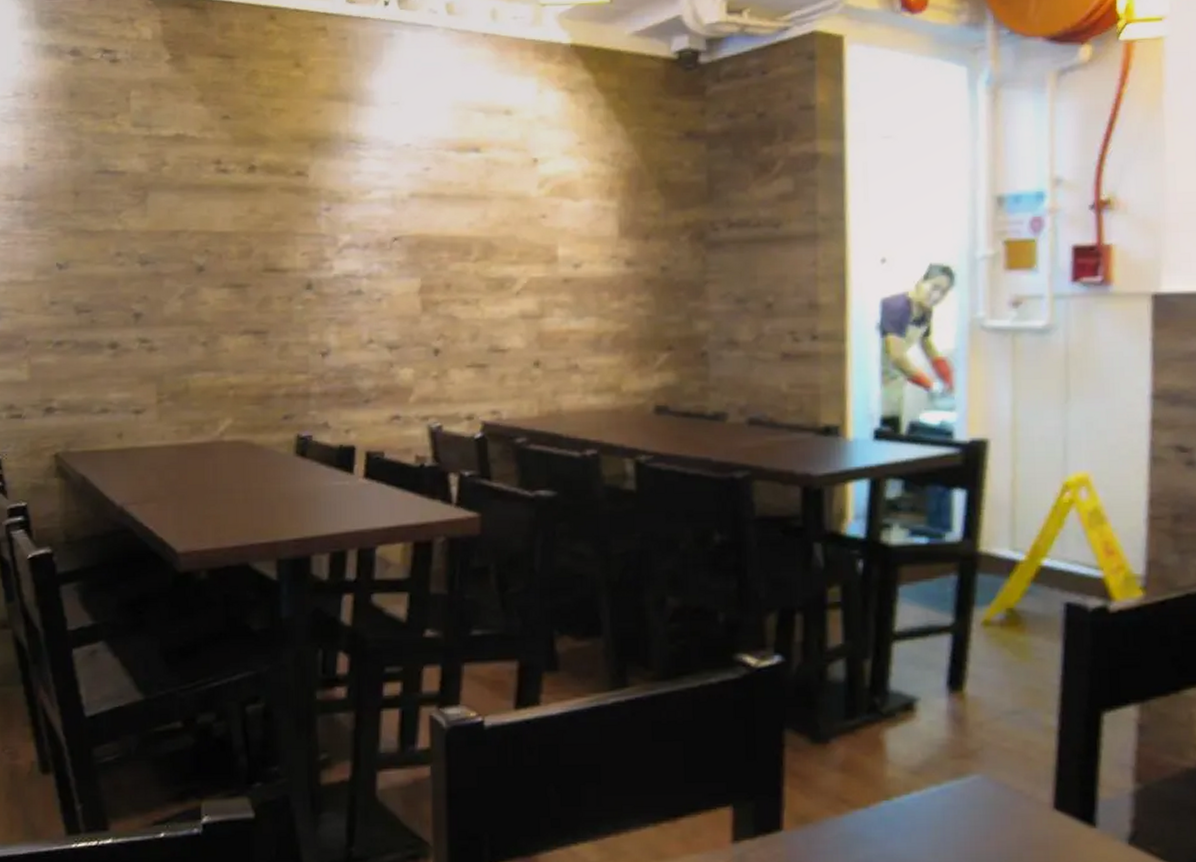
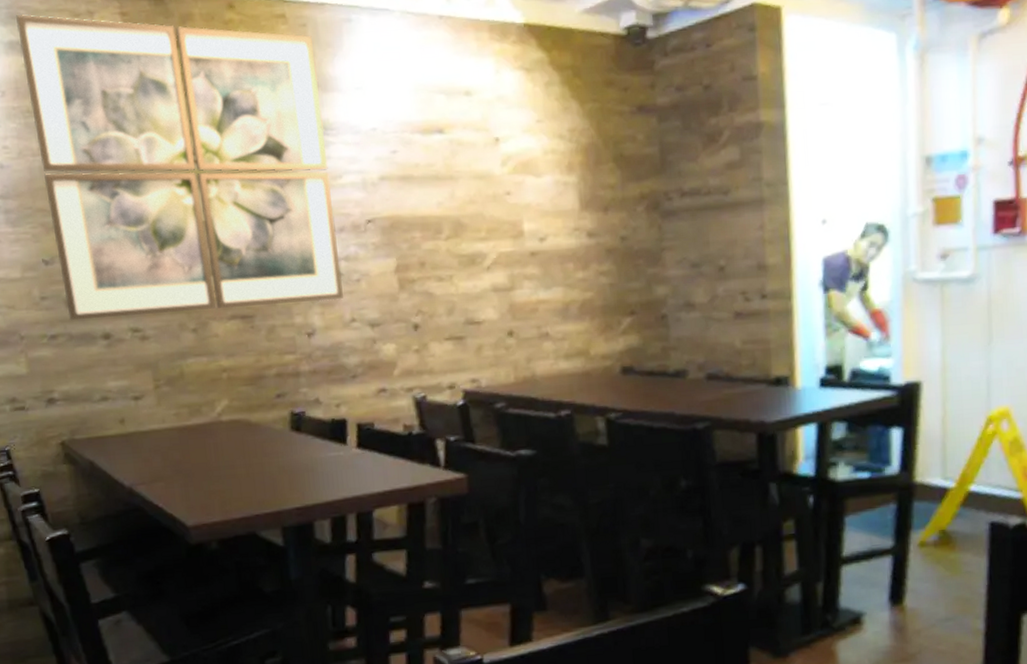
wall art: none [58,19,363,328] -> present [16,14,343,321]

